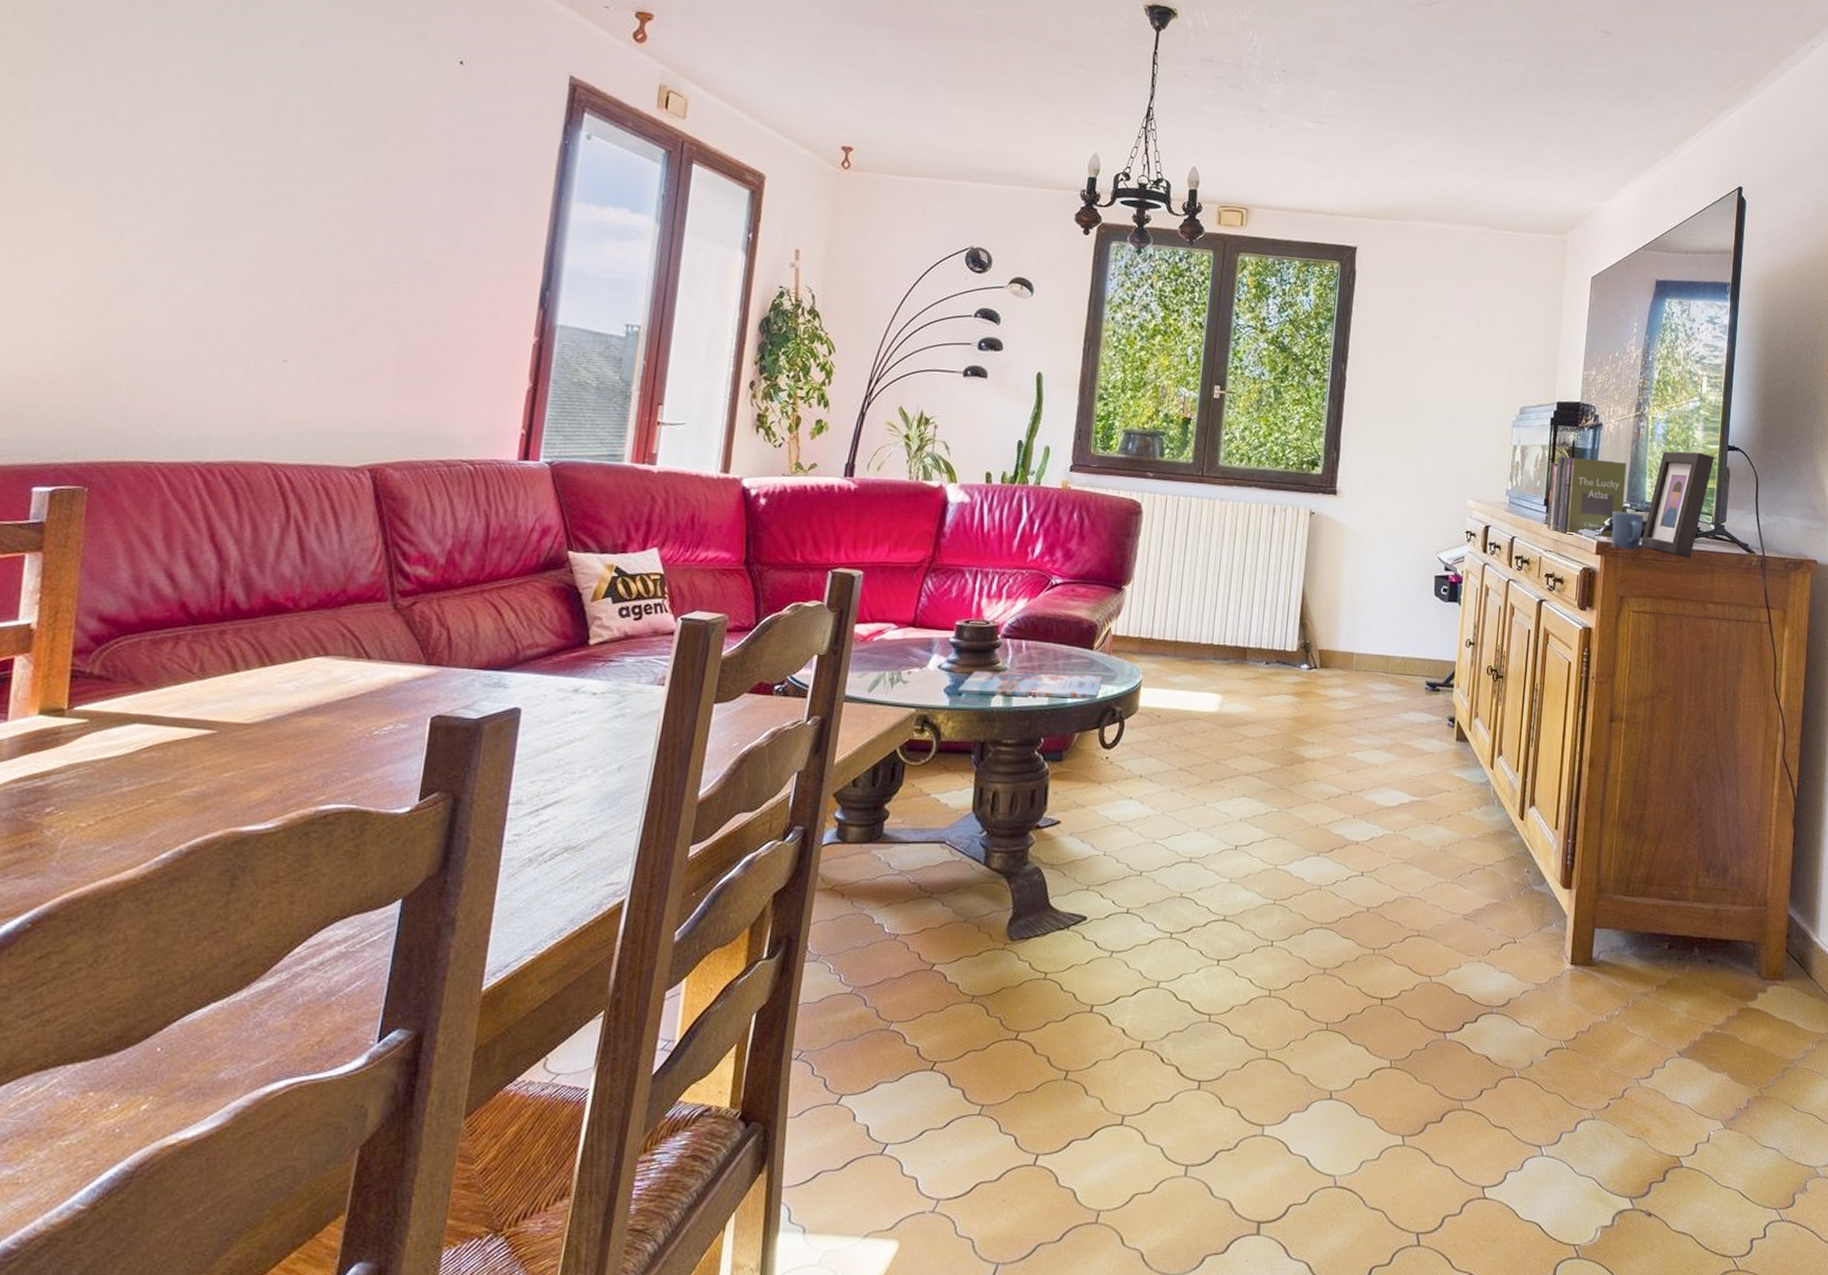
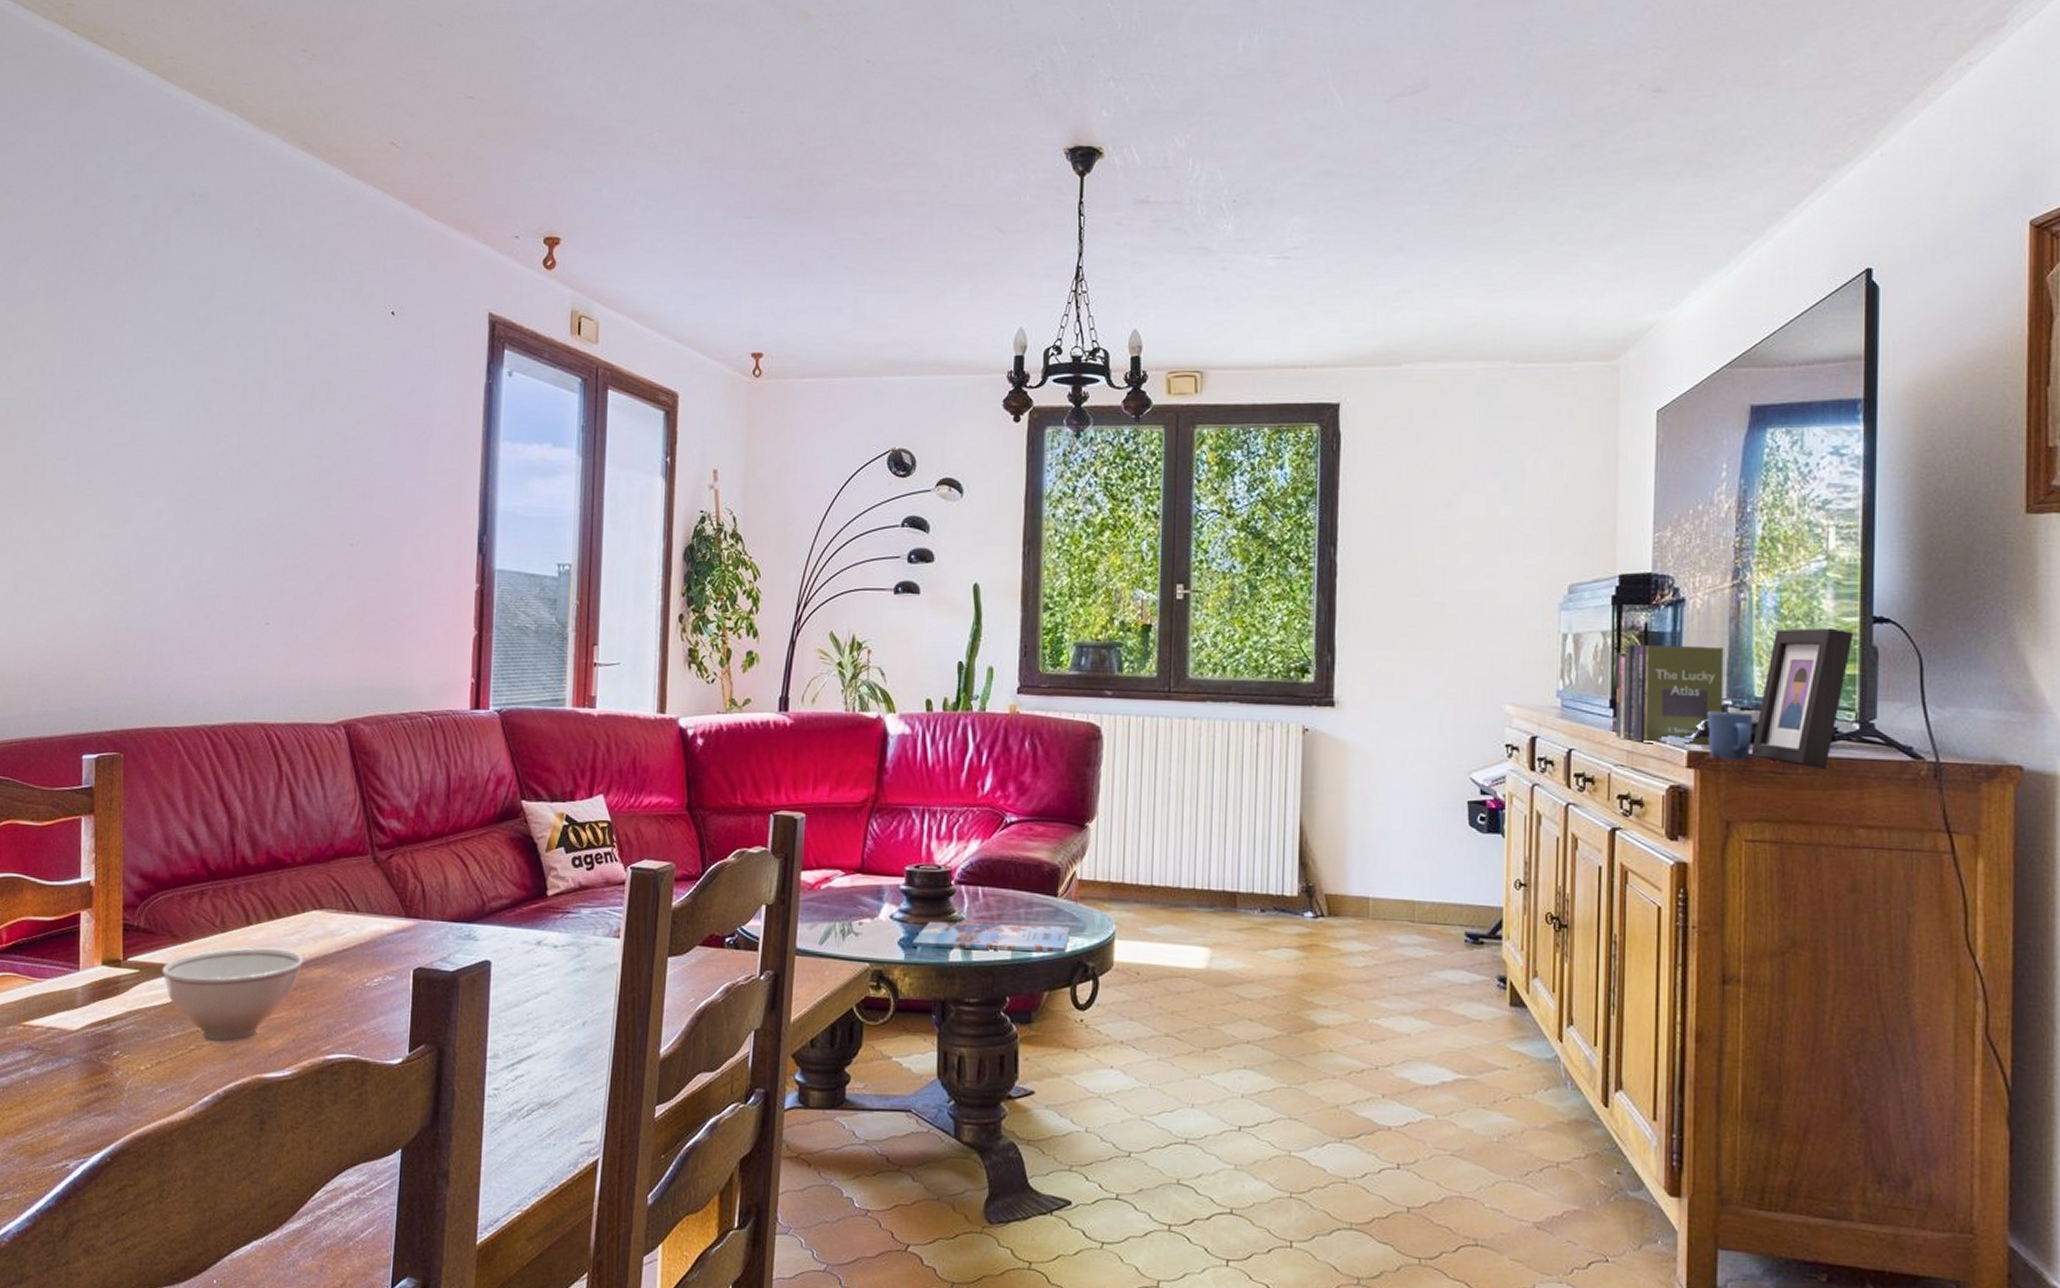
bowl: none [118,695,300,796] -> present [162,947,303,1043]

